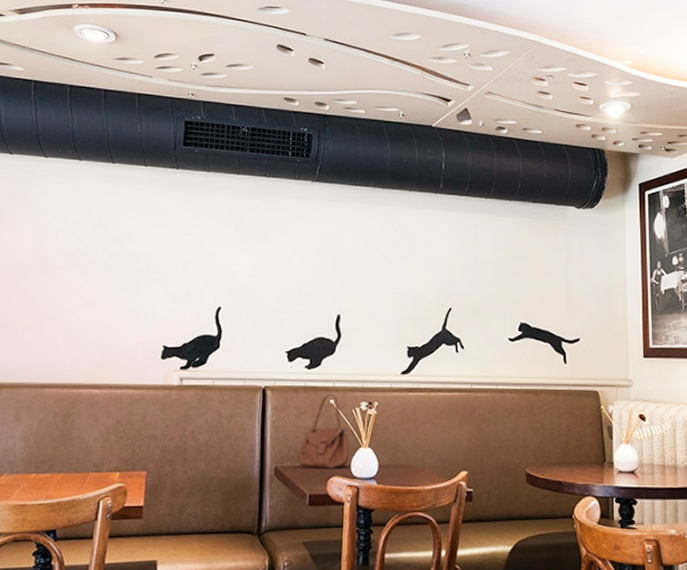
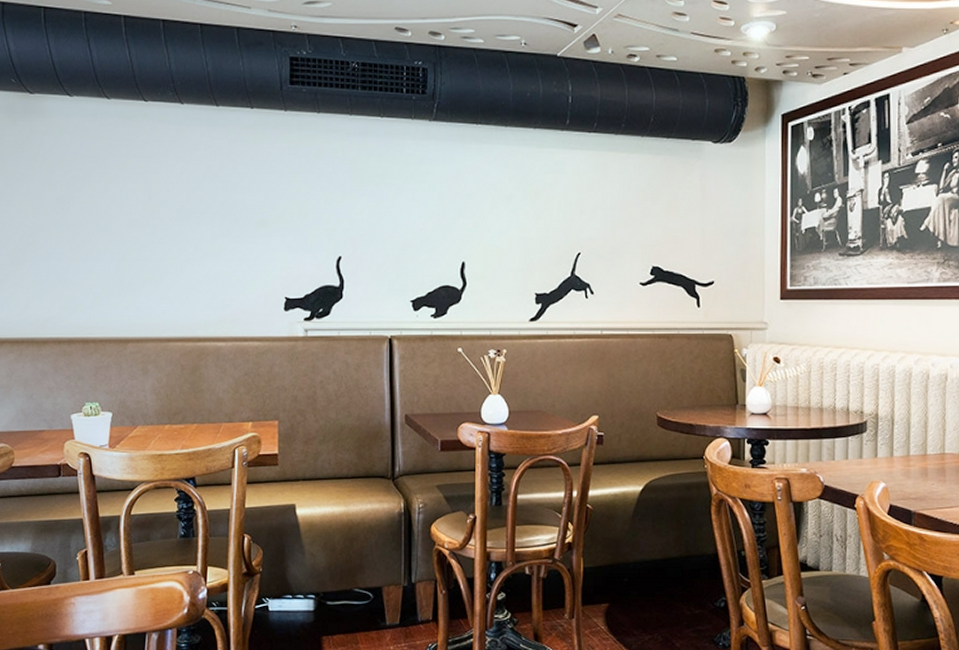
handbag: present [298,393,350,469] -> none [428,341,479,416]

